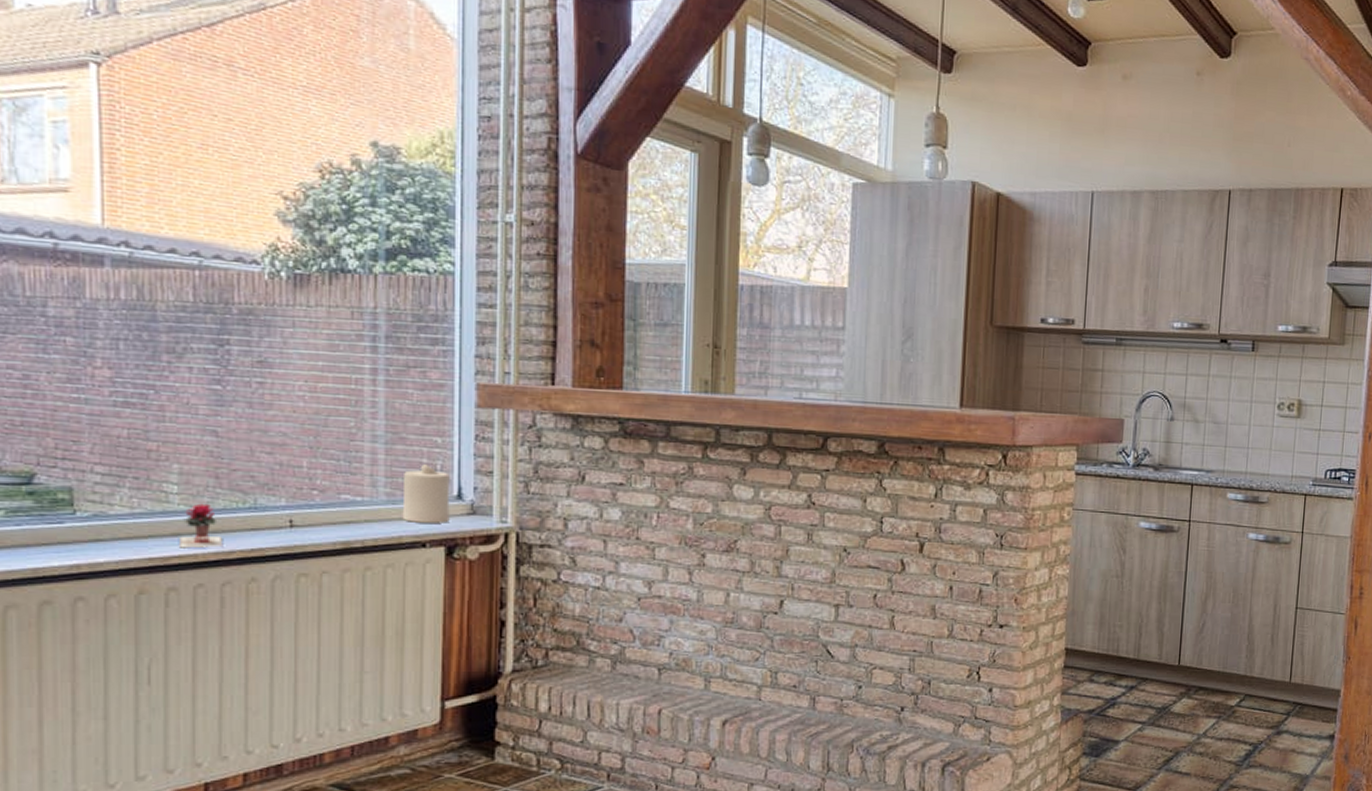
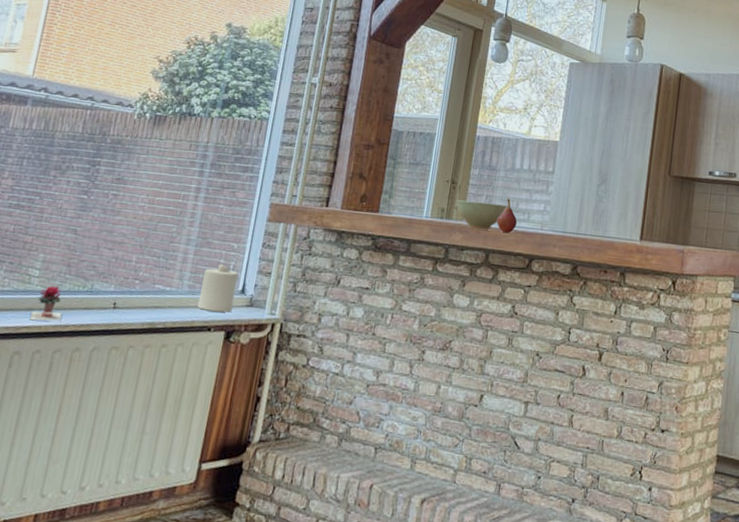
bowl: none [722,368,791,405] -> present [456,200,509,230]
fruit: none [778,364,804,408] -> present [497,198,518,234]

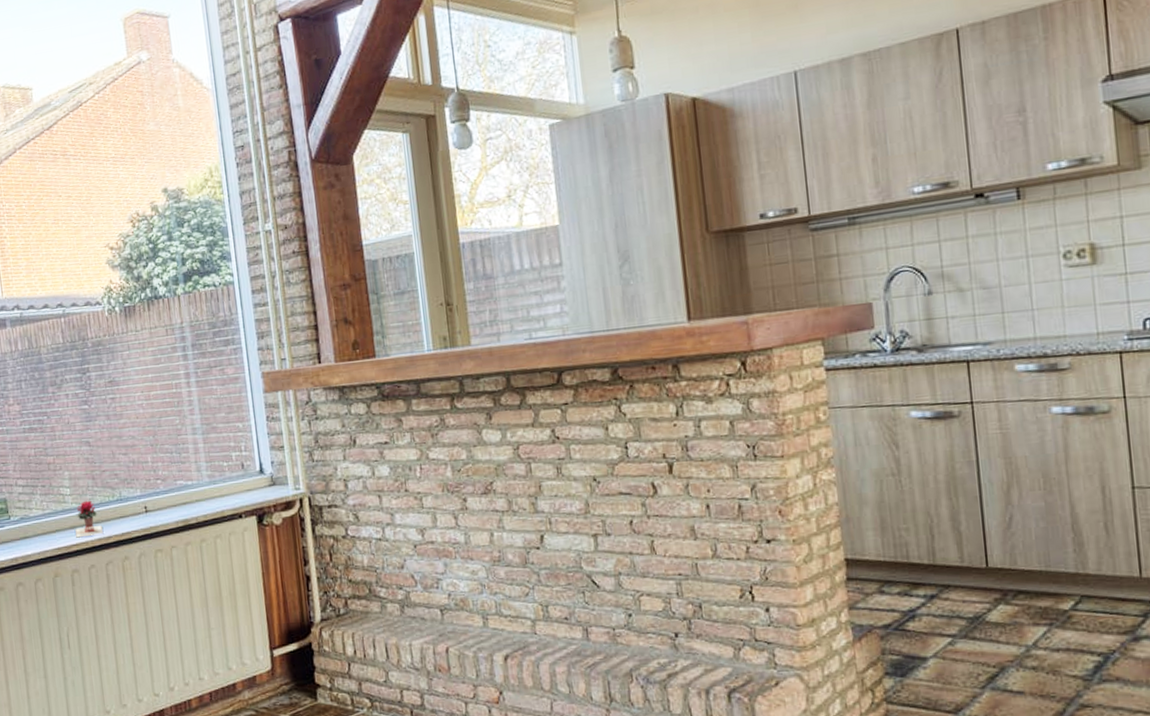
candle: present [197,263,239,313] -> none [219,446,257,498]
bowl: present [456,200,509,230] -> none [457,316,519,352]
fruit: present [497,198,518,234] -> none [509,308,534,349]

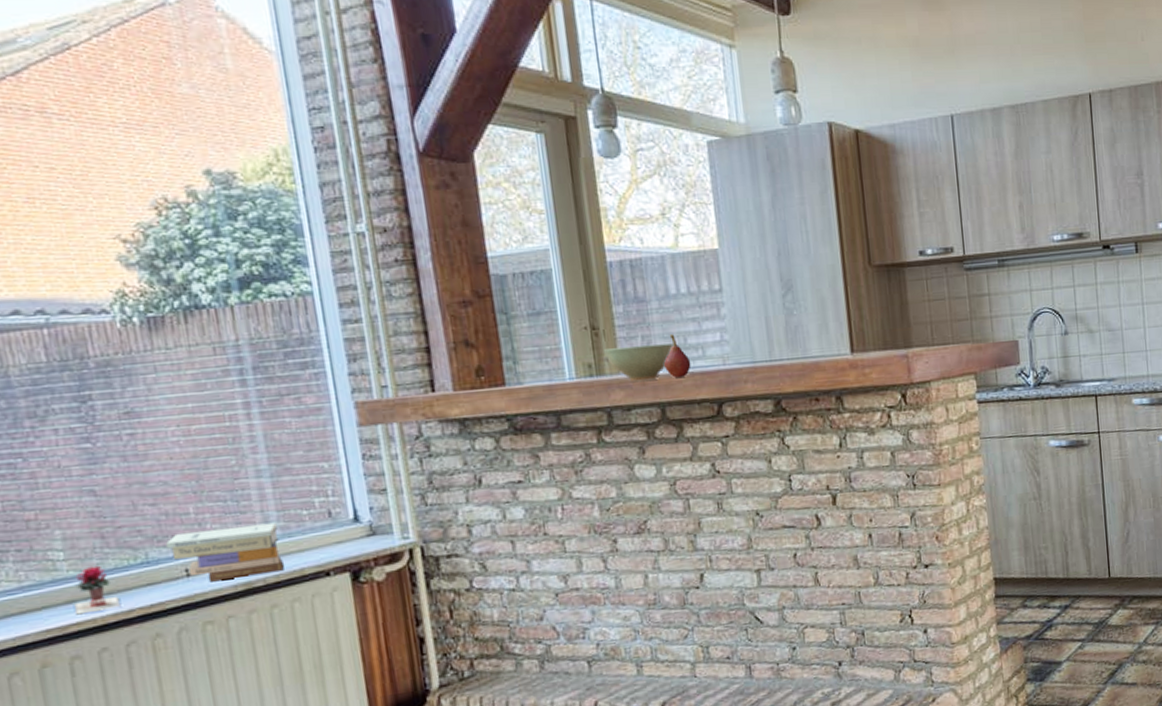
books: none [133,471,211,518] -> present [166,522,285,582]
bowl: none [457,316,519,352] -> present [604,343,675,382]
fruit: none [509,308,534,349] -> present [664,334,691,379]

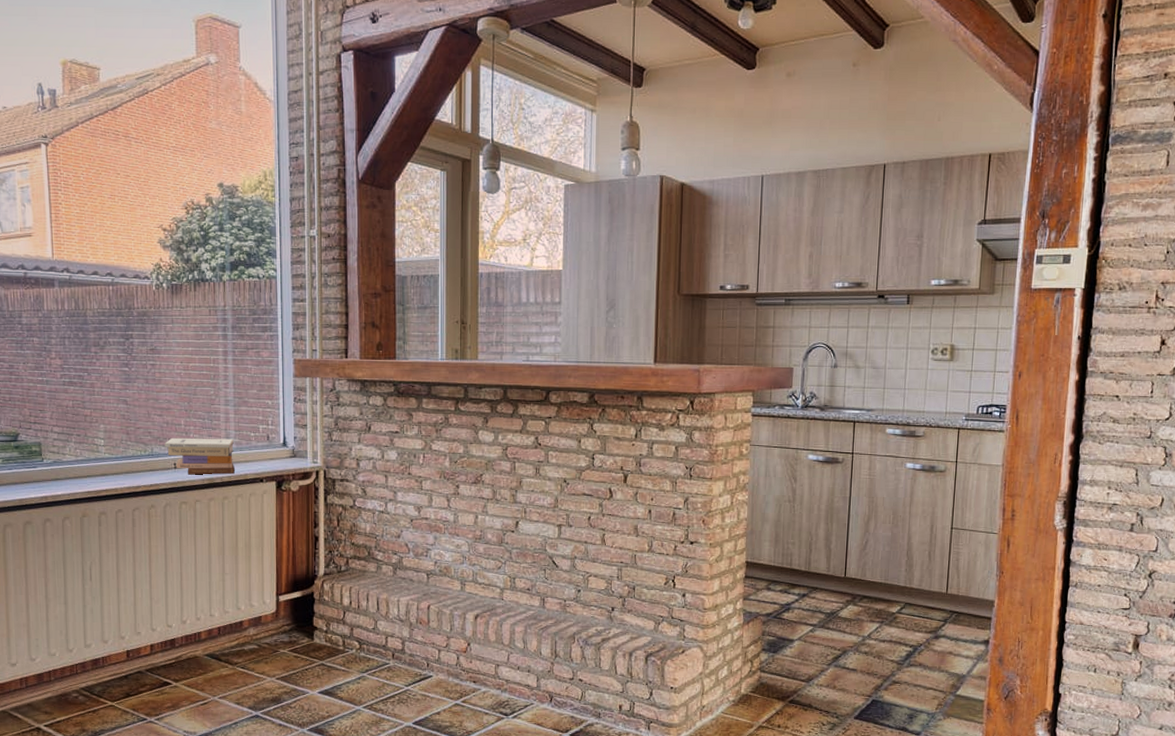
potted flower: present [74,565,122,615] -> none [105,452,133,485]
bowl: present [604,343,675,382] -> none [468,340,520,367]
fruit: present [664,334,691,379] -> none [511,333,530,368]

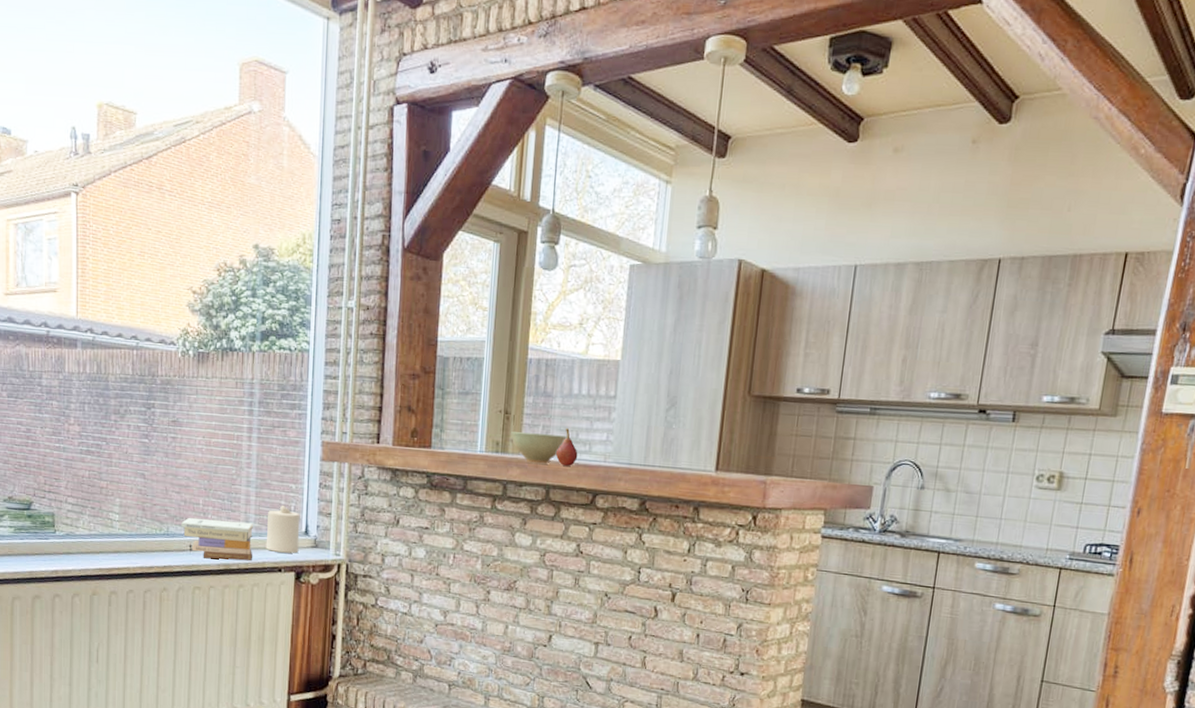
candle: none [246,420,278,464] -> present [265,505,300,554]
bowl: none [468,340,520,367] -> present [511,432,568,464]
fruit: none [511,333,530,368] -> present [556,428,578,467]

